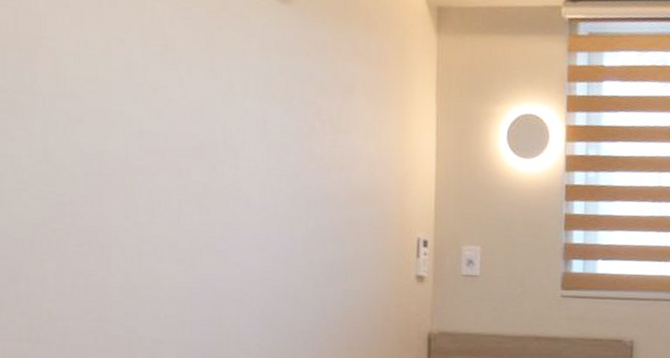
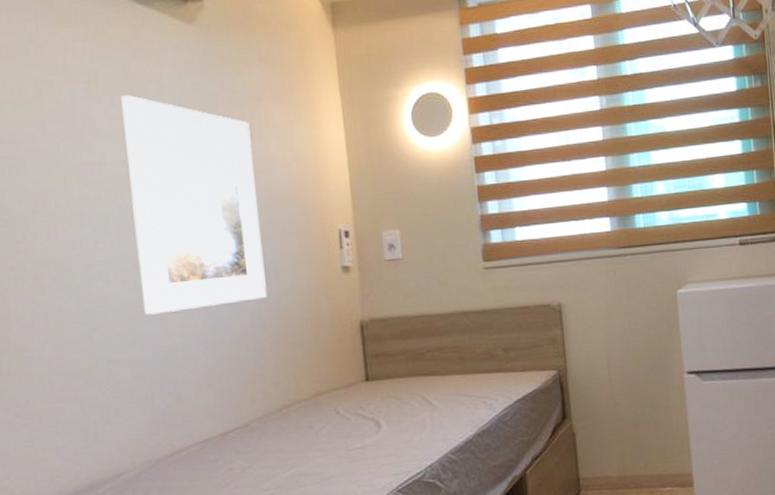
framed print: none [198,66,336,299] -> present [121,95,267,315]

